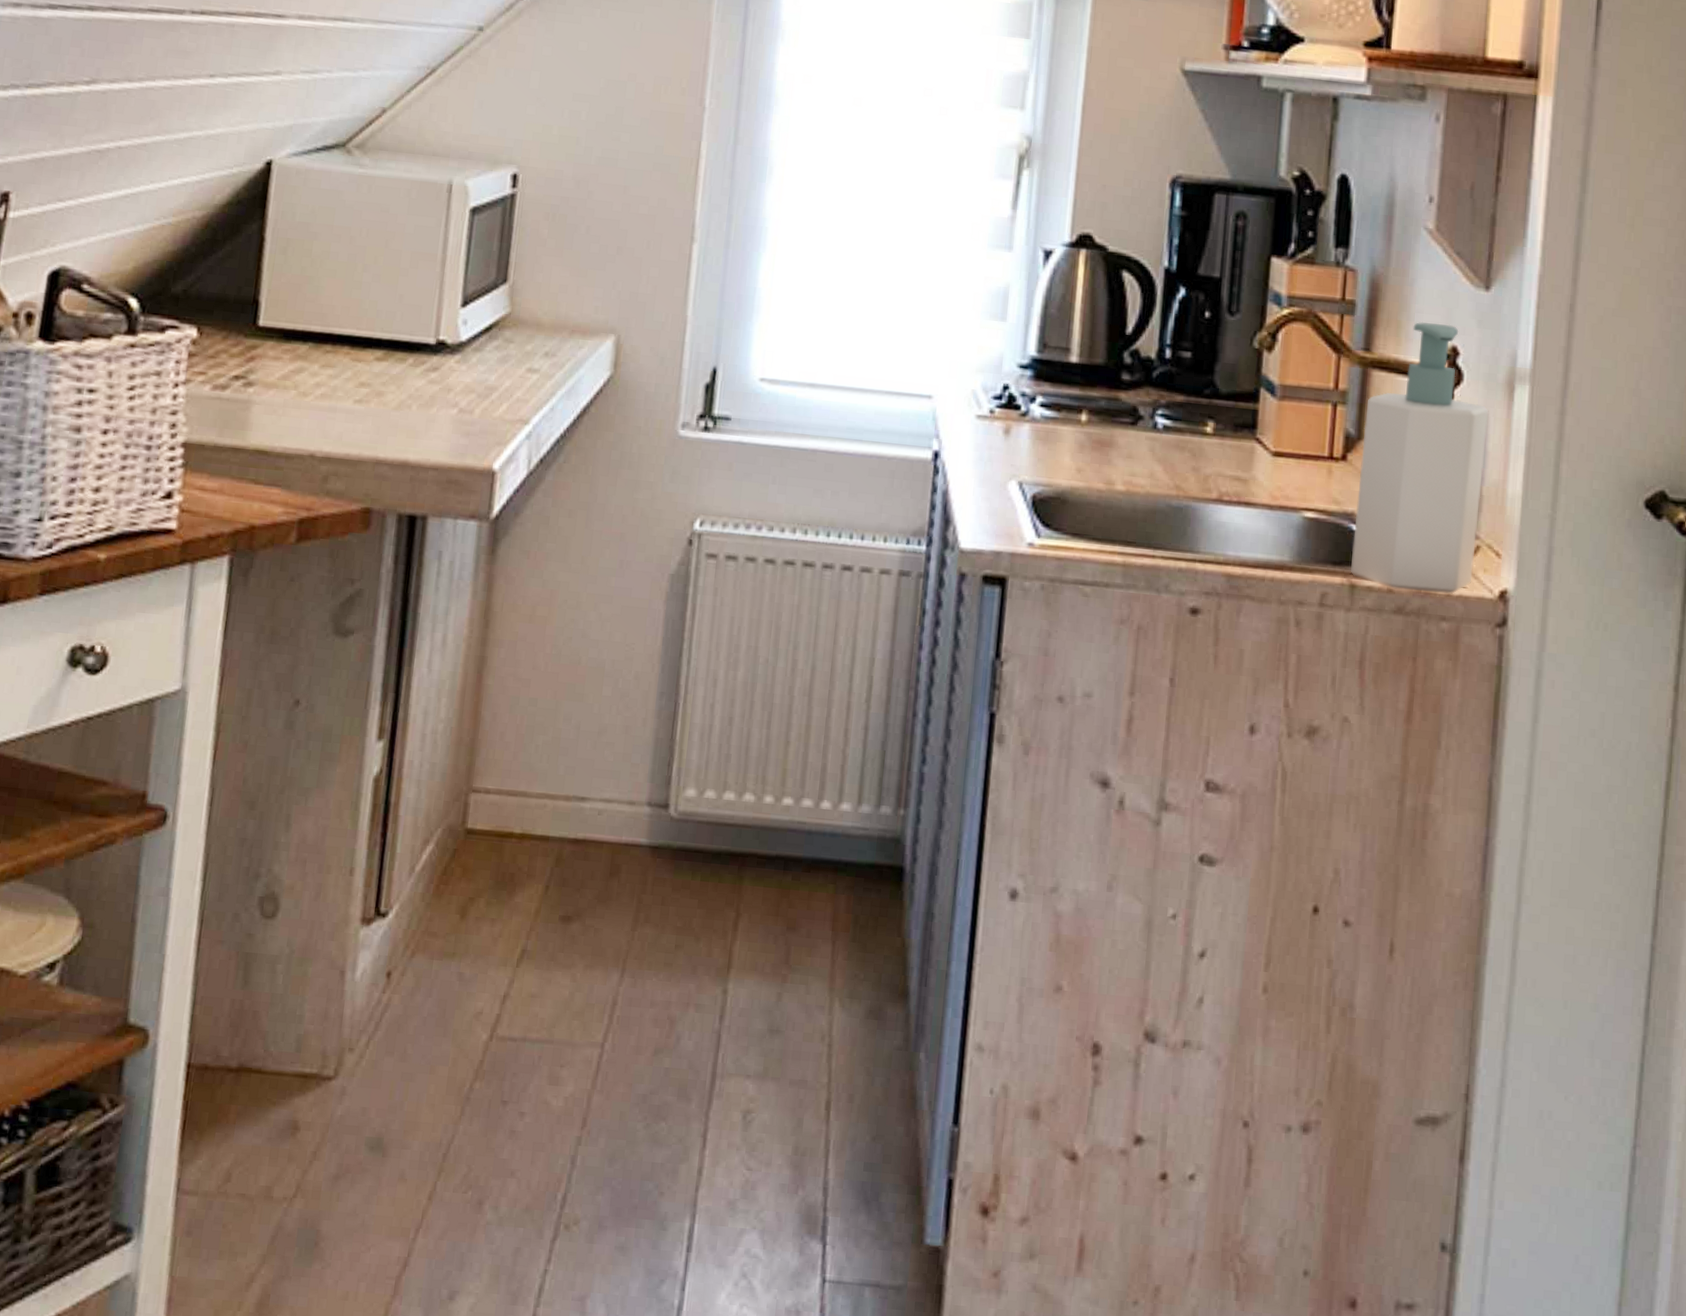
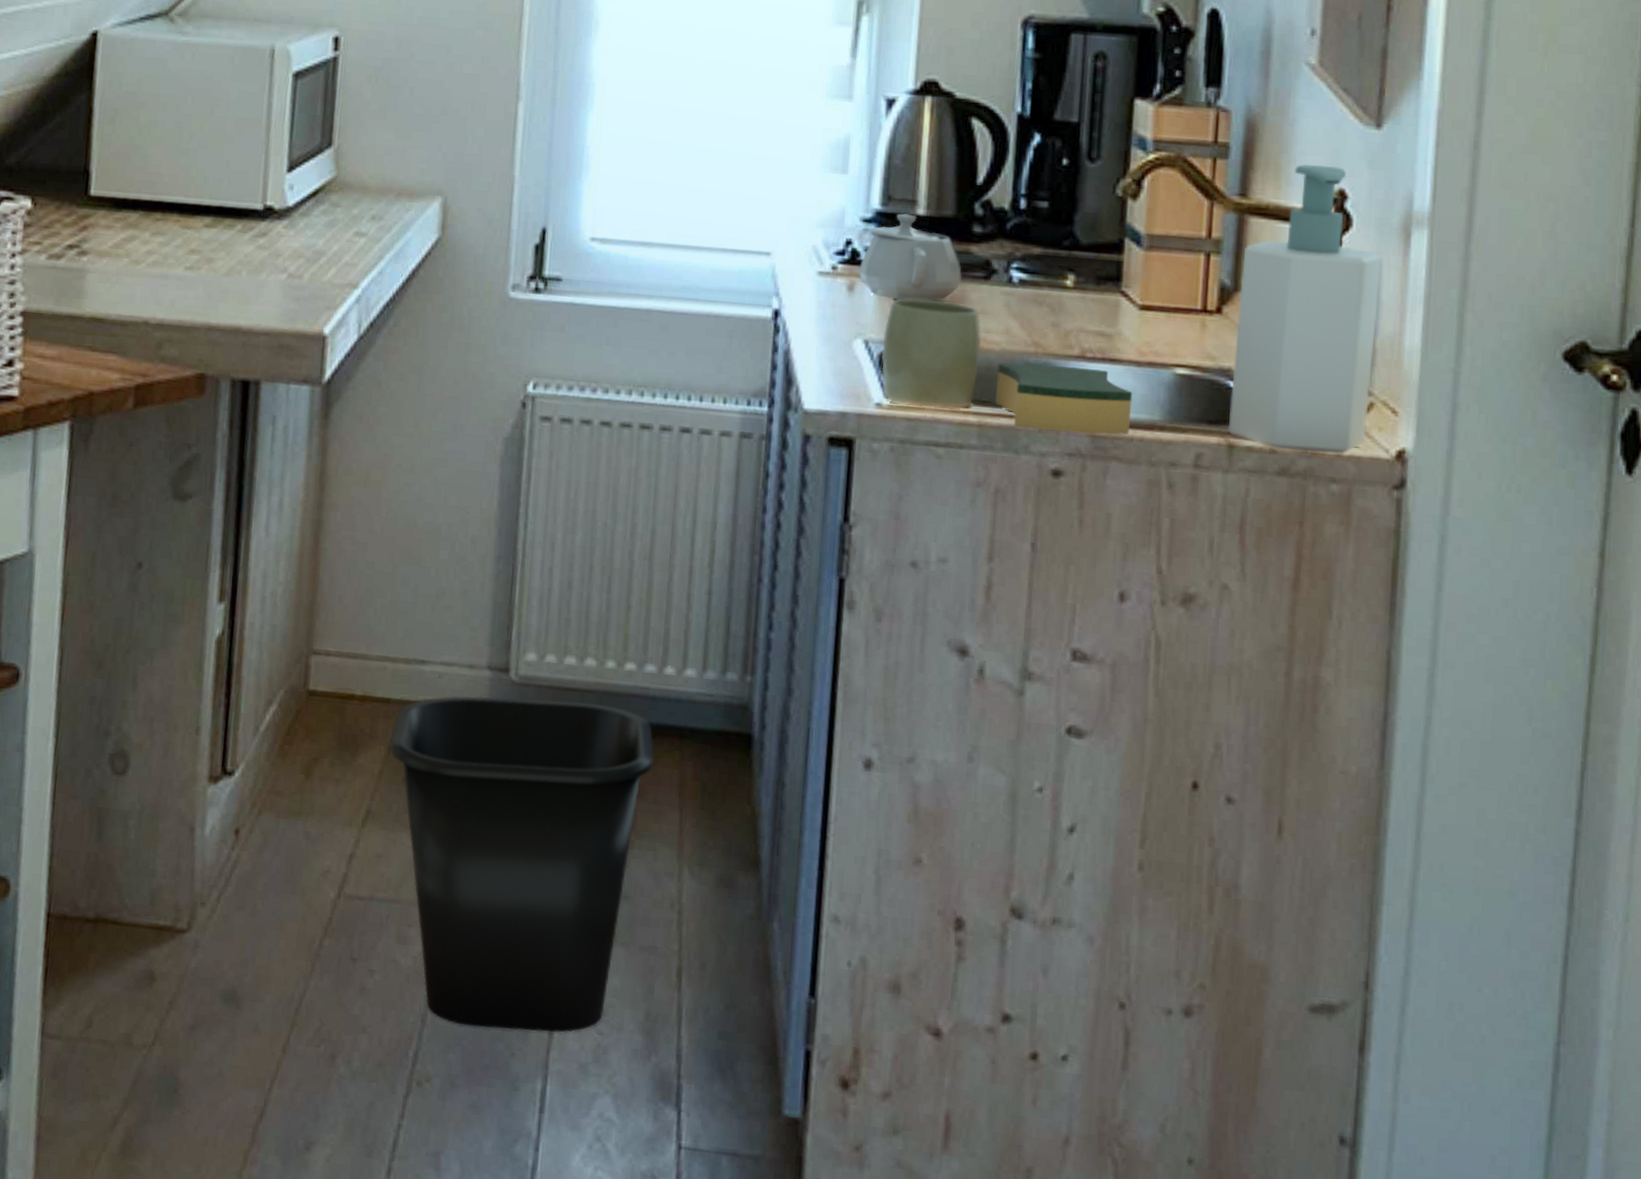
waste bin: none [547,832,809,1170] -> present [390,695,655,1033]
teapot: none [1015,360,1111,446] -> present [859,213,963,302]
mug: none [1034,442,1128,550] -> present [881,299,982,410]
sponge: none [1139,505,1265,576] -> present [995,362,1133,436]

